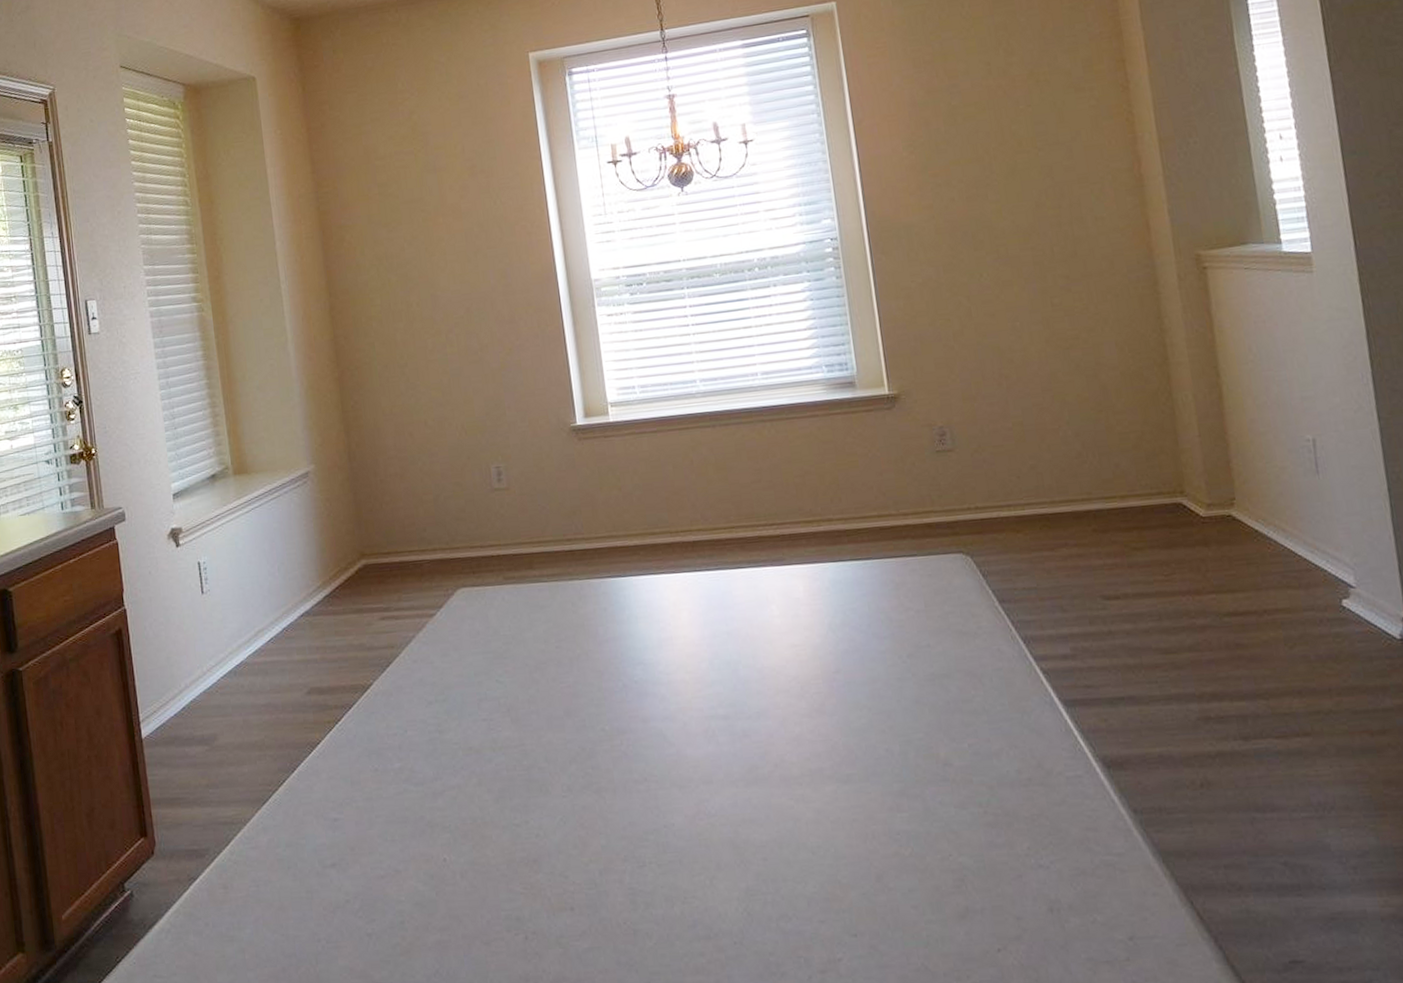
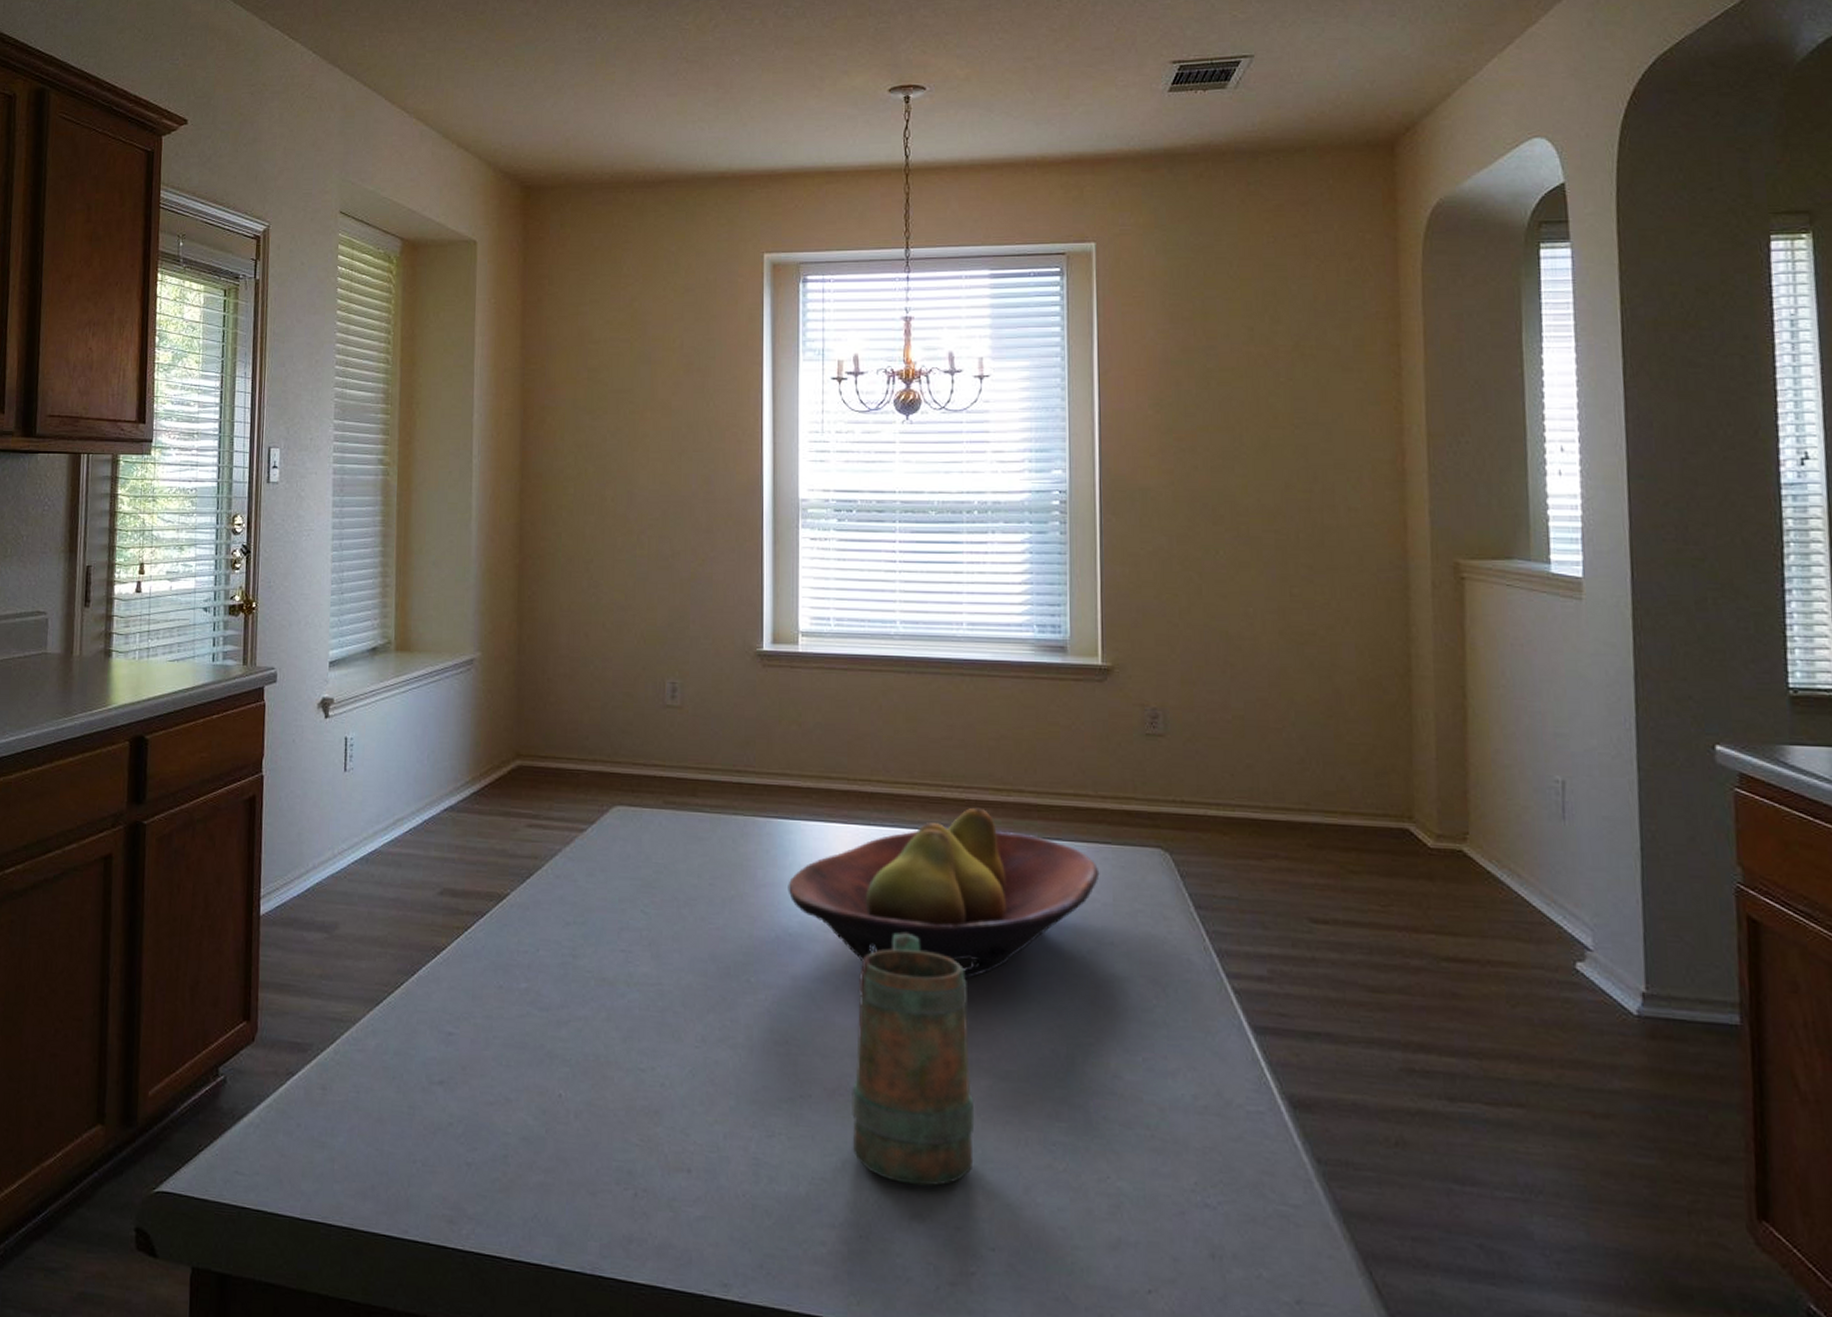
fruit bowl: none [628,540,910,698] -> present [788,807,1100,979]
mug: none [703,663,828,890] -> present [852,932,975,1187]

